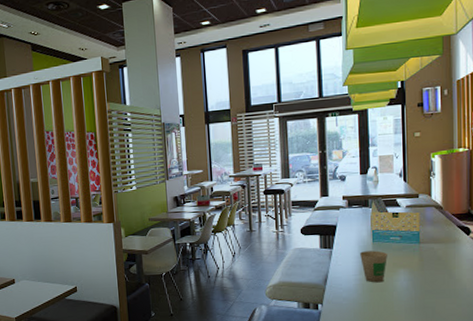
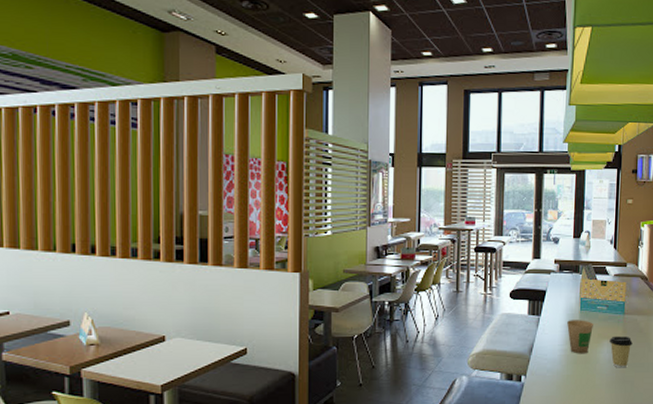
coffee cup: none [406,264,431,295] -> present [610,336,633,368]

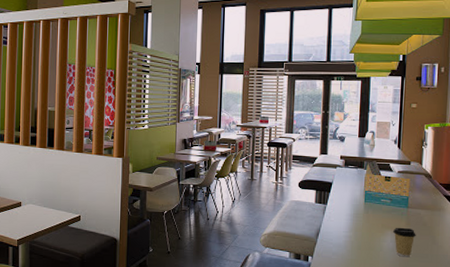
paper cup: present [567,320,593,354] -> none [352,210,377,242]

